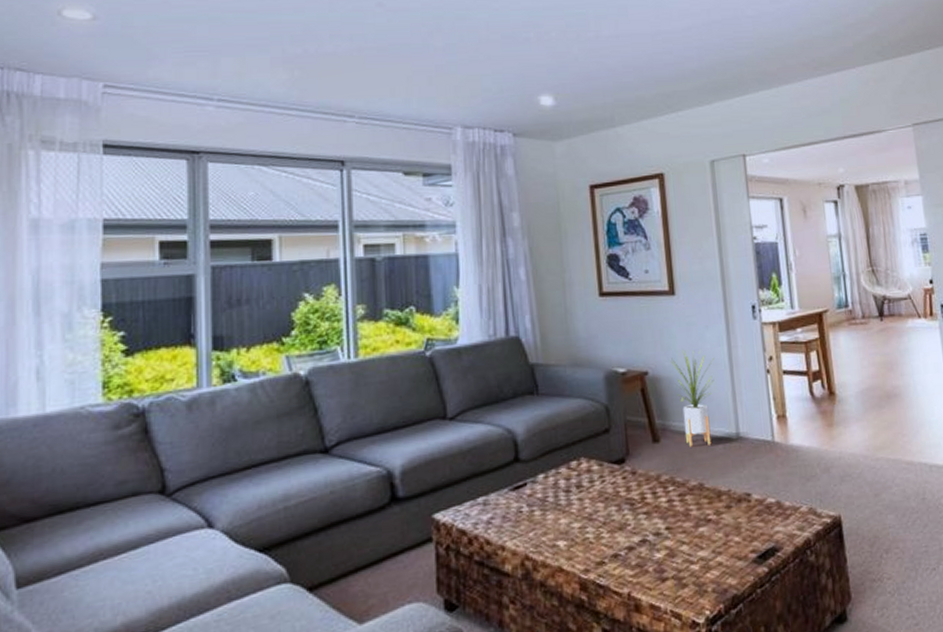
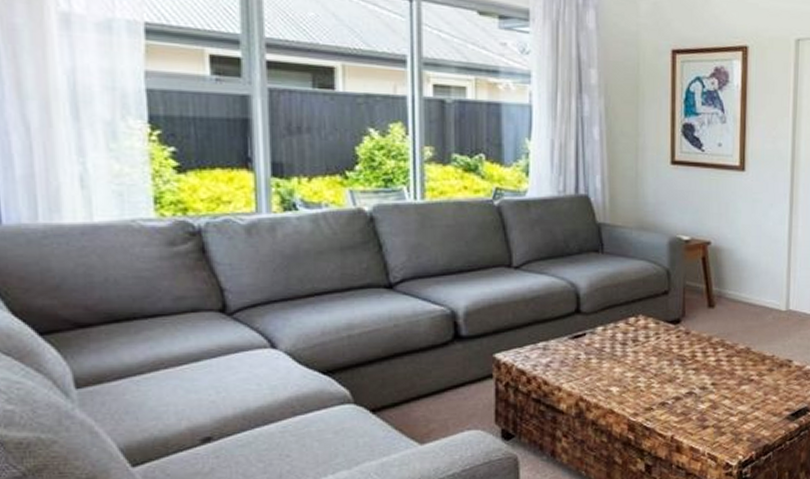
house plant: present [670,350,714,447] -> none [733,224,774,315]

